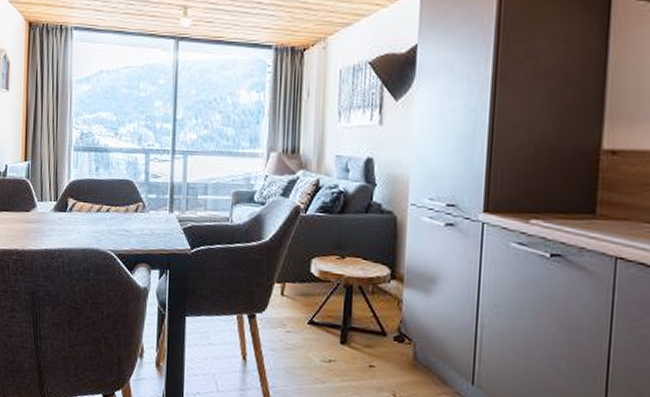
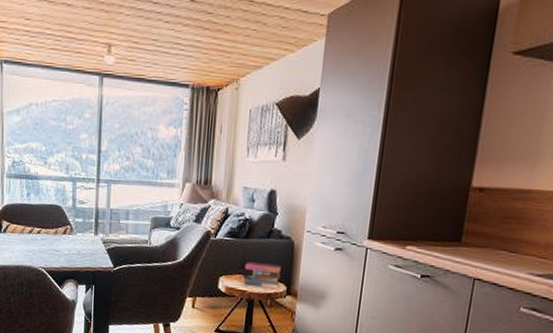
books: none [336,241,384,273] -> present [241,262,282,290]

